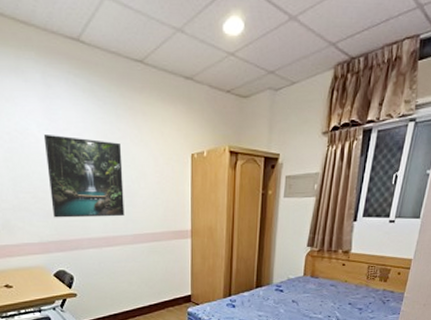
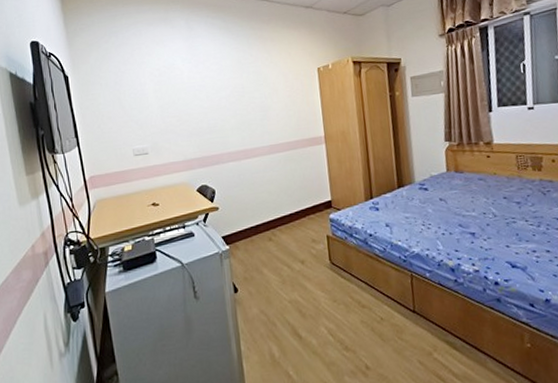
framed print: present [43,135,125,218] -> none [187,66,260,137]

